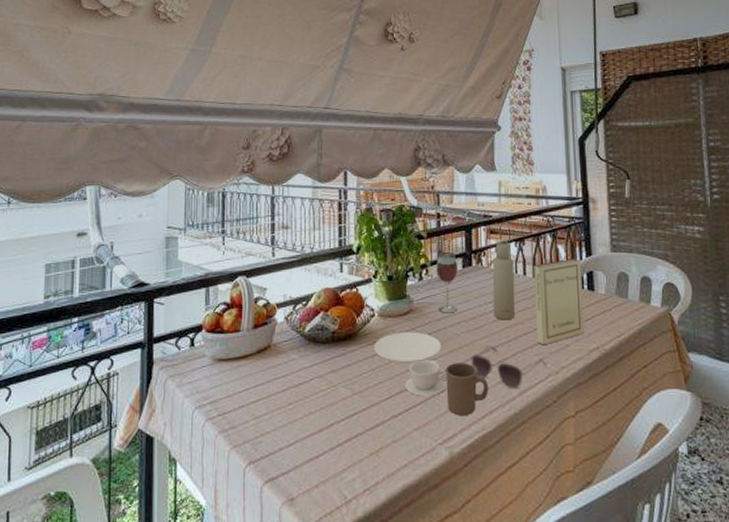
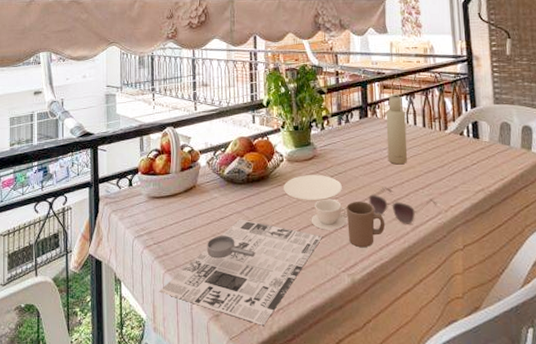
newspaper: none [222,384,418,510] -> present [158,219,323,326]
wineglass: present [436,252,458,314] -> none [336,105,356,159]
book: present [534,258,585,346] -> none [423,109,471,187]

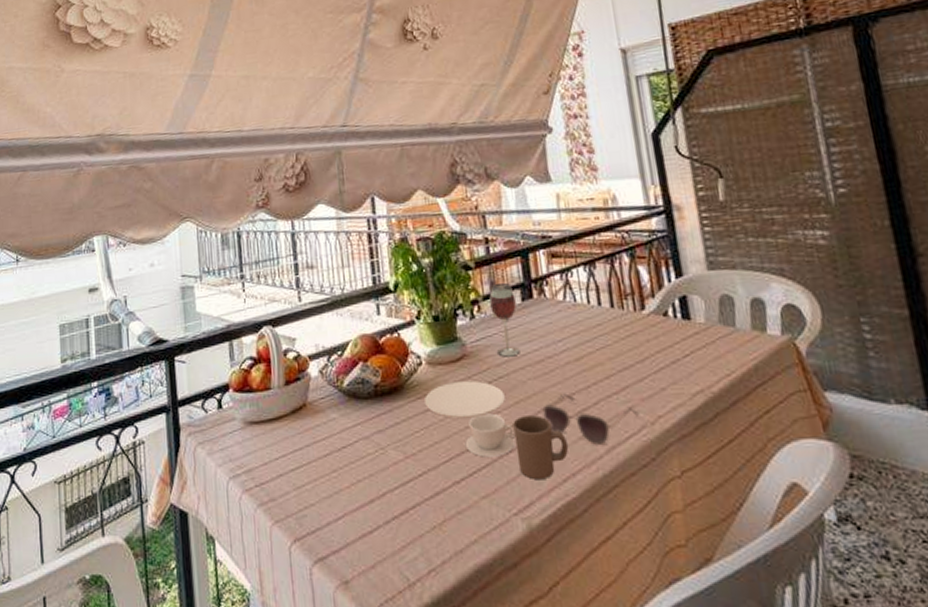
newspaper: present [158,219,323,326] -> none [265,447,484,595]
wineglass: none [336,105,356,159] -> present [489,283,520,357]
bottle: present [386,93,408,165] -> none [558,263,592,362]

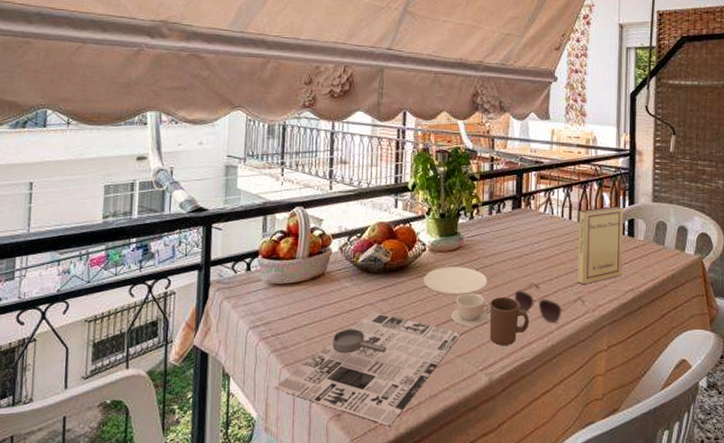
newspaper: none [265,447,484,595] -> present [273,311,462,426]
wineglass: present [489,283,520,357] -> none [487,194,507,251]
book: none [610,280,684,391] -> present [577,205,624,285]

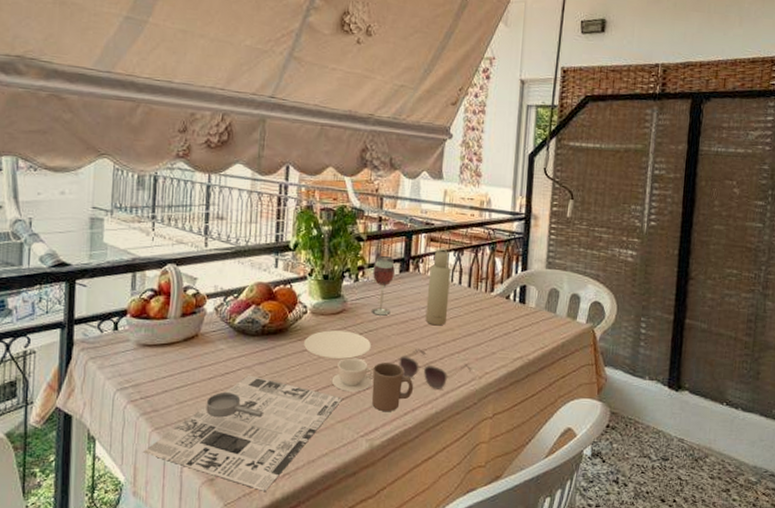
wineglass: none [487,194,507,251] -> present [372,256,395,316]
bottle: none [538,185,561,260] -> present [425,248,451,326]
book: present [577,205,624,285] -> none [465,271,516,352]

